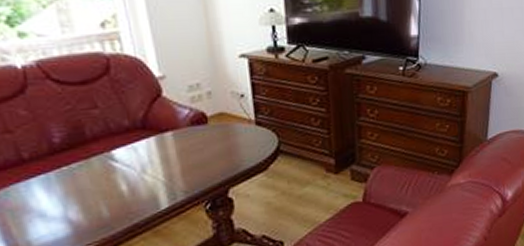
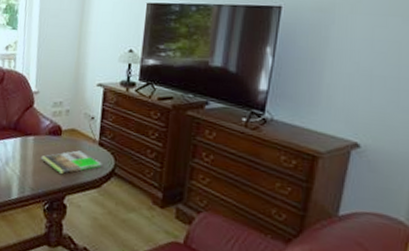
magazine: none [187,135,265,168] -> present [40,150,102,175]

